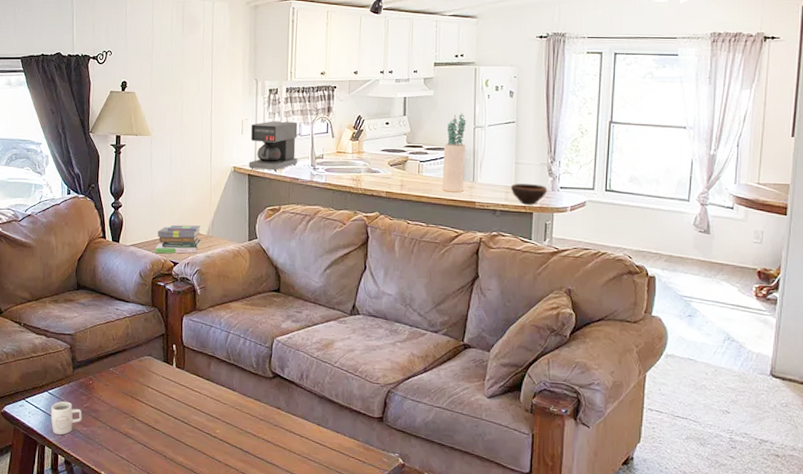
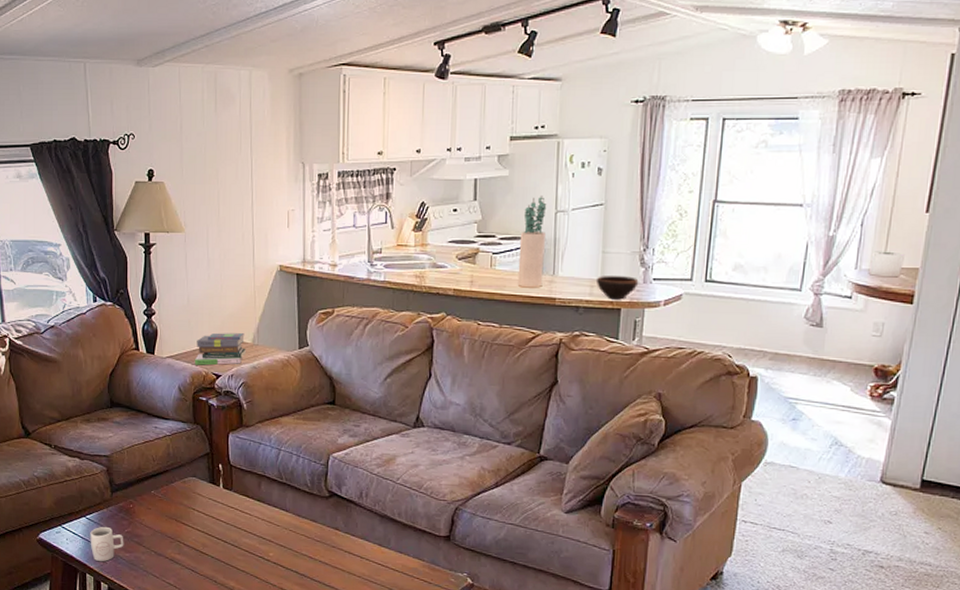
coffee maker: present [248,121,298,172] -> none [297,211,352,270]
planter: none [746,168,776,192] -> present [868,251,905,278]

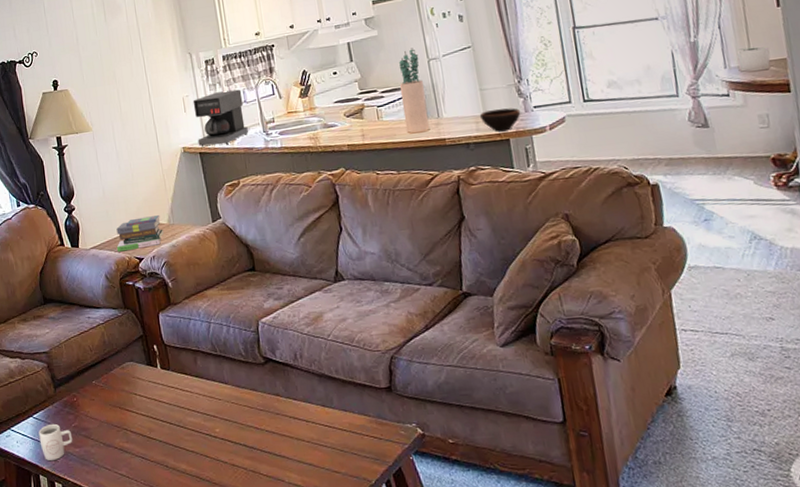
coffee maker: none [297,211,352,270] -> present [193,89,248,147]

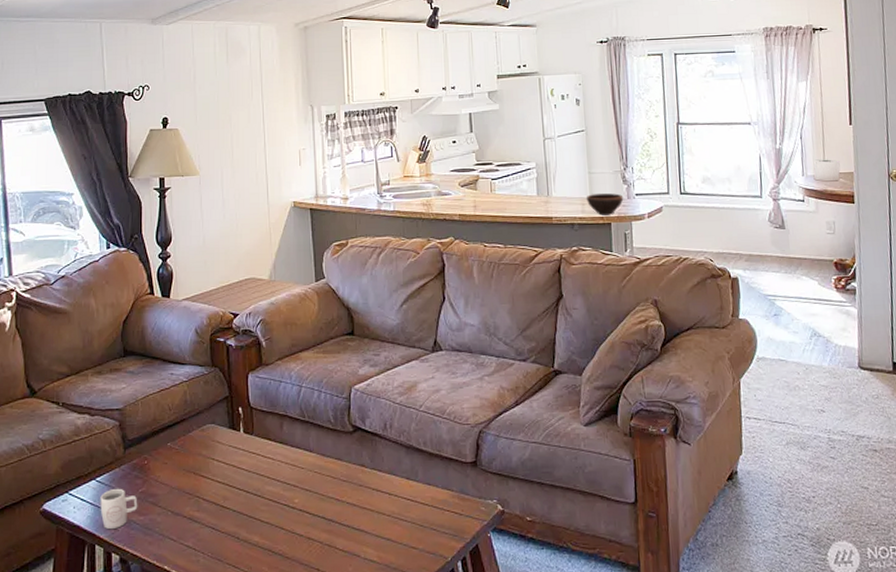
books: present [116,215,164,252] -> none [211,270,264,306]
coffee maker: present [193,89,248,147] -> none [309,148,362,203]
vase: present [399,47,430,134] -> none [514,125,539,209]

